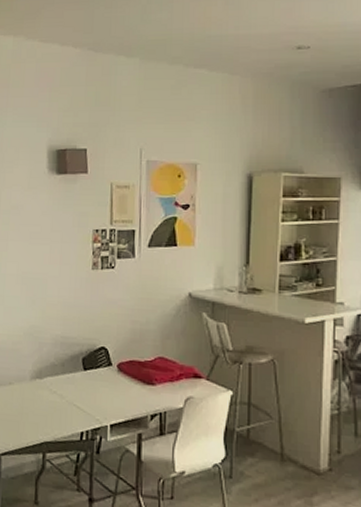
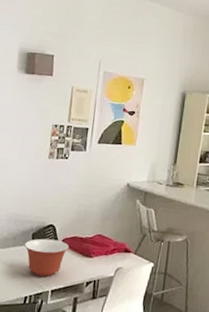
mixing bowl: none [74,363,126,409] -> present [24,238,69,277]

